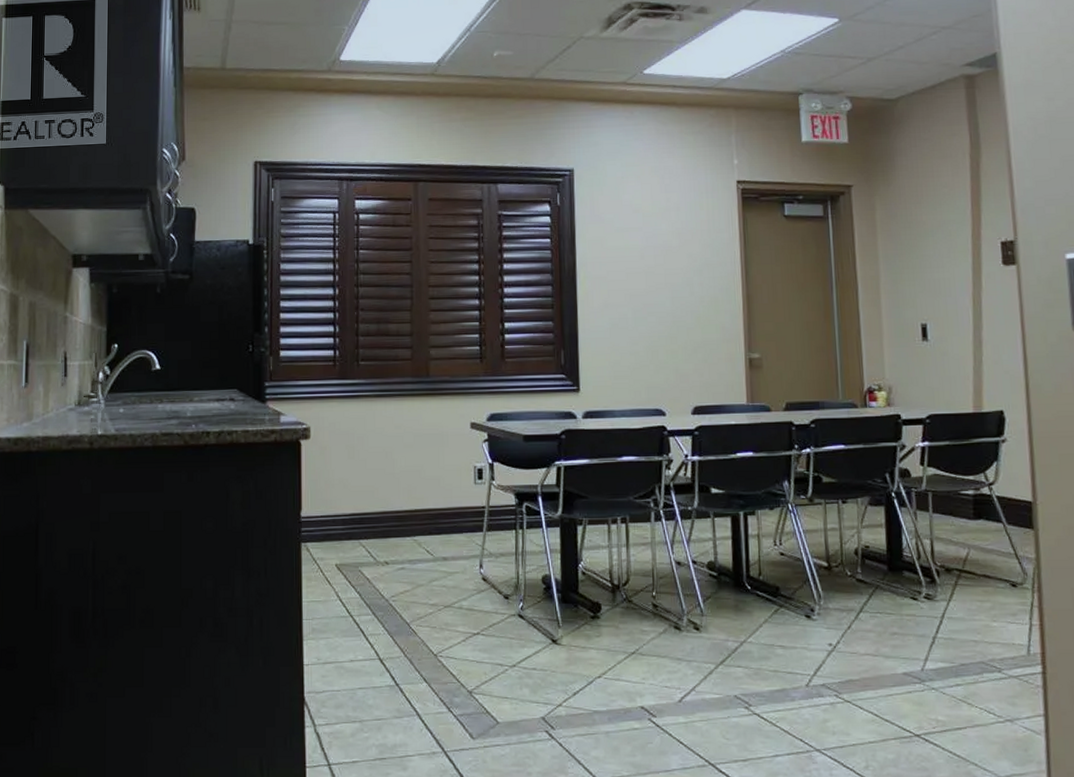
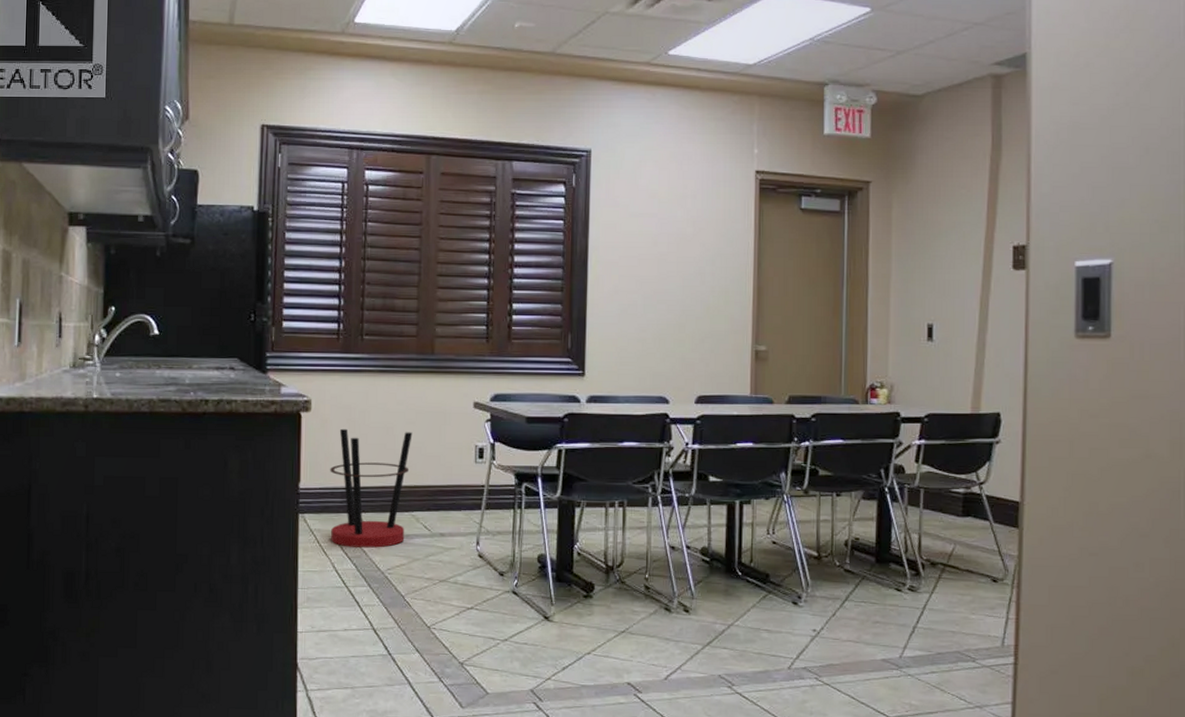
umbrella stand: none [331,454,411,575] -> present [330,428,413,548]

